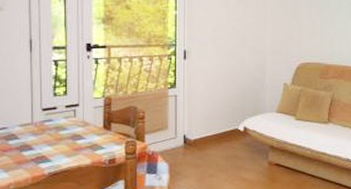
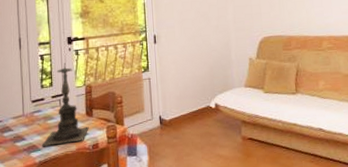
candle holder: none [51,71,106,157] -> present [41,63,89,146]

